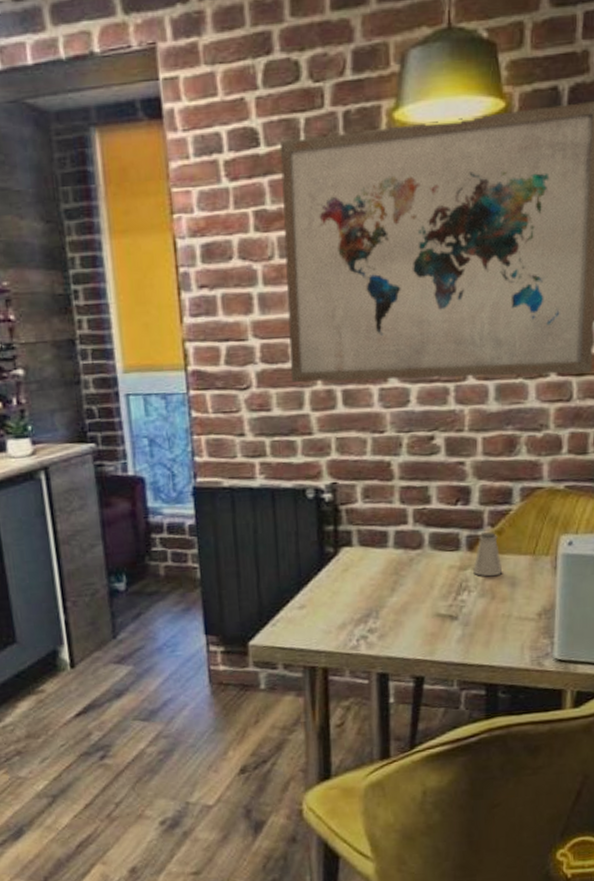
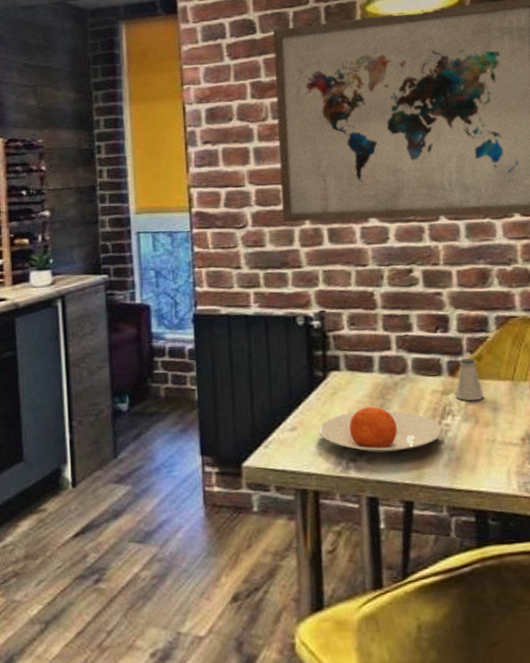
plate: none [329,583,457,630] -> present [319,406,443,453]

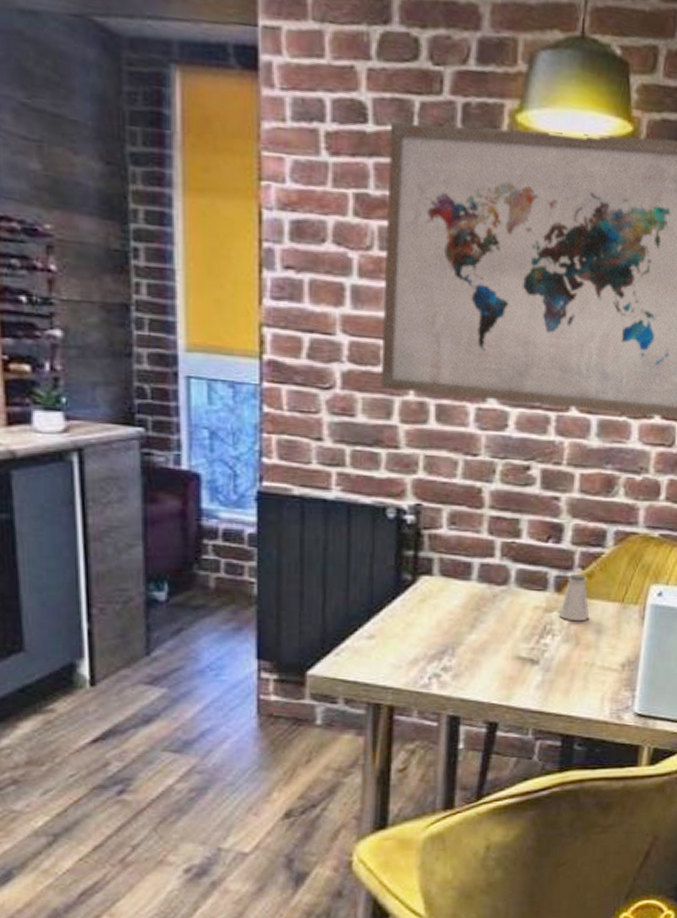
plate: present [319,406,443,453] -> none [401,618,539,670]

